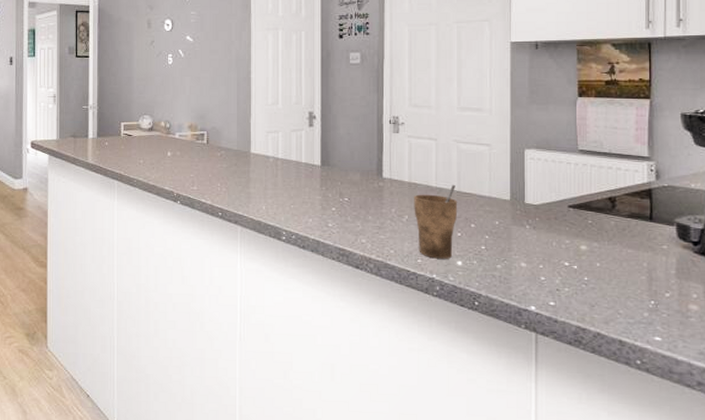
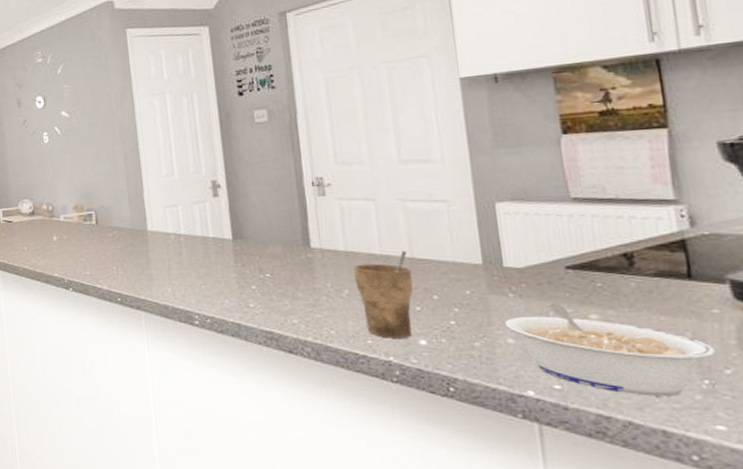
legume: none [521,235,661,313] -> present [505,303,716,396]

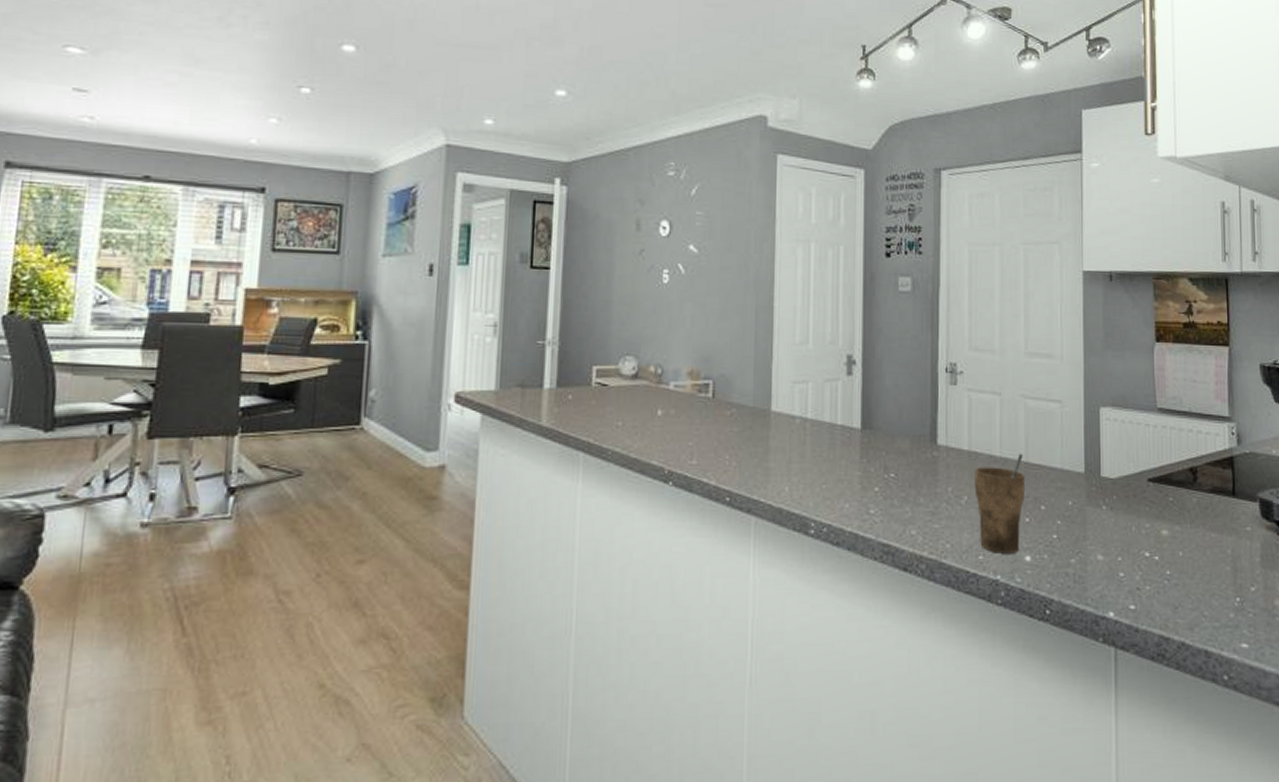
legume: present [505,303,716,396] -> none [1097,517,1246,615]

